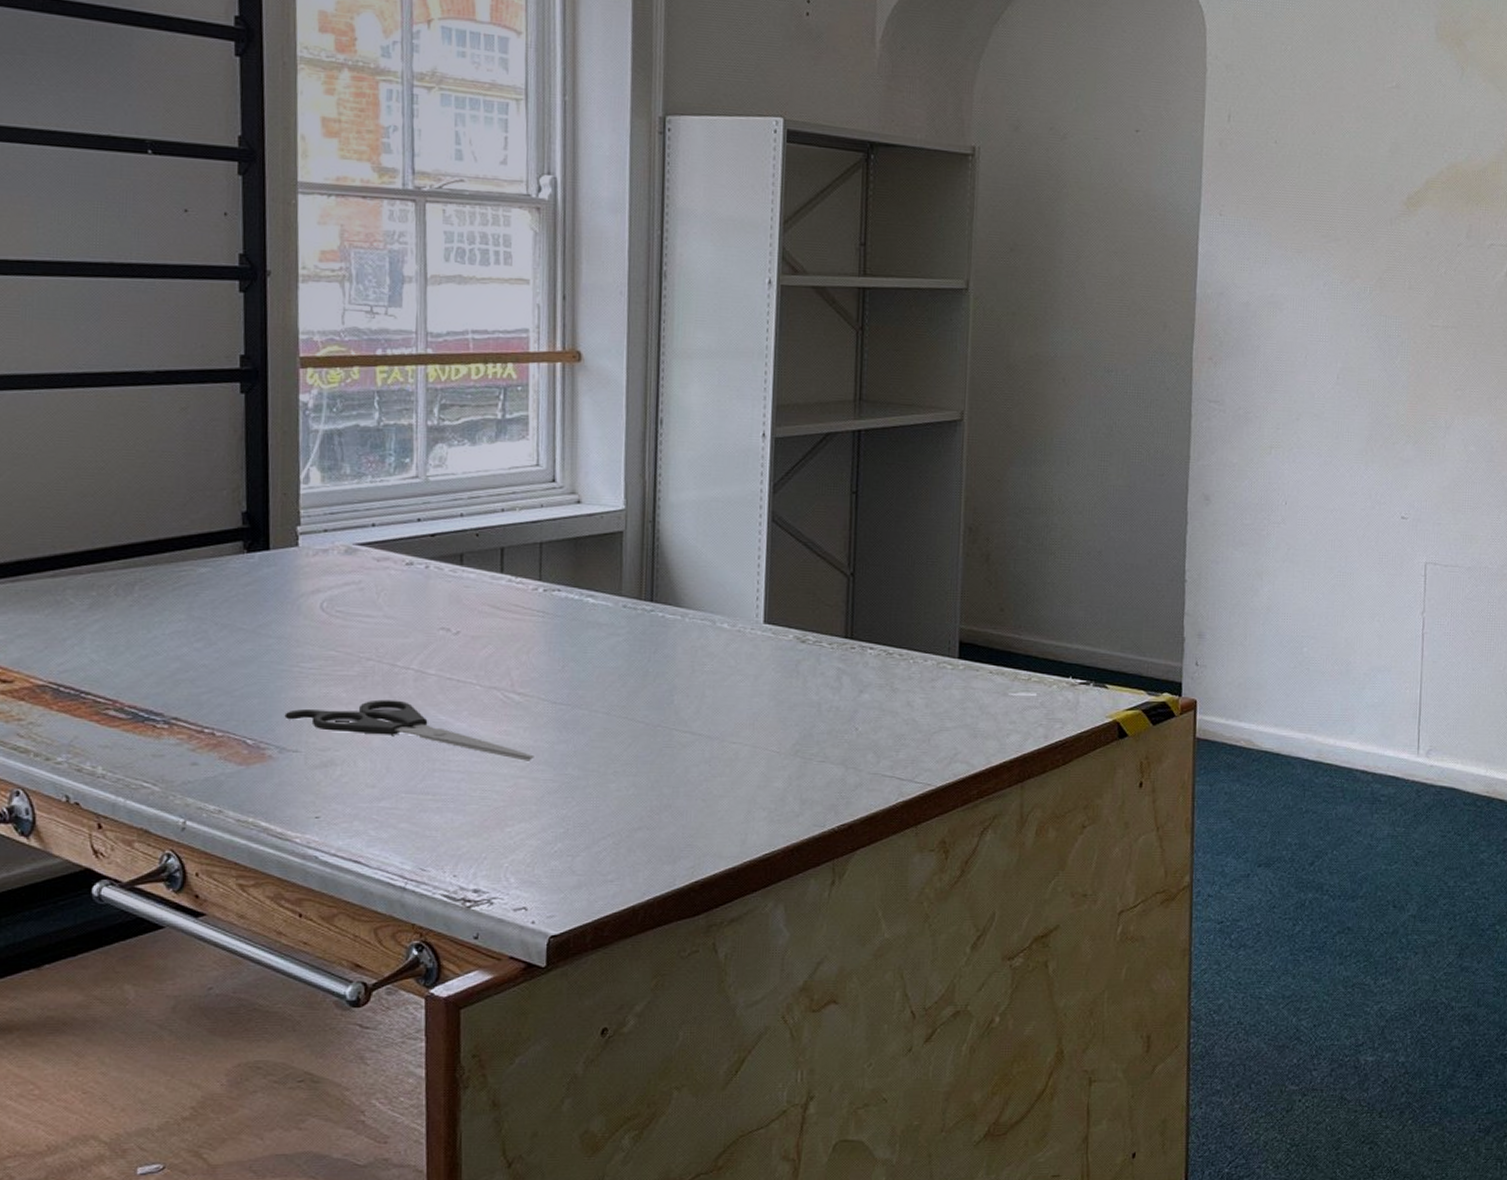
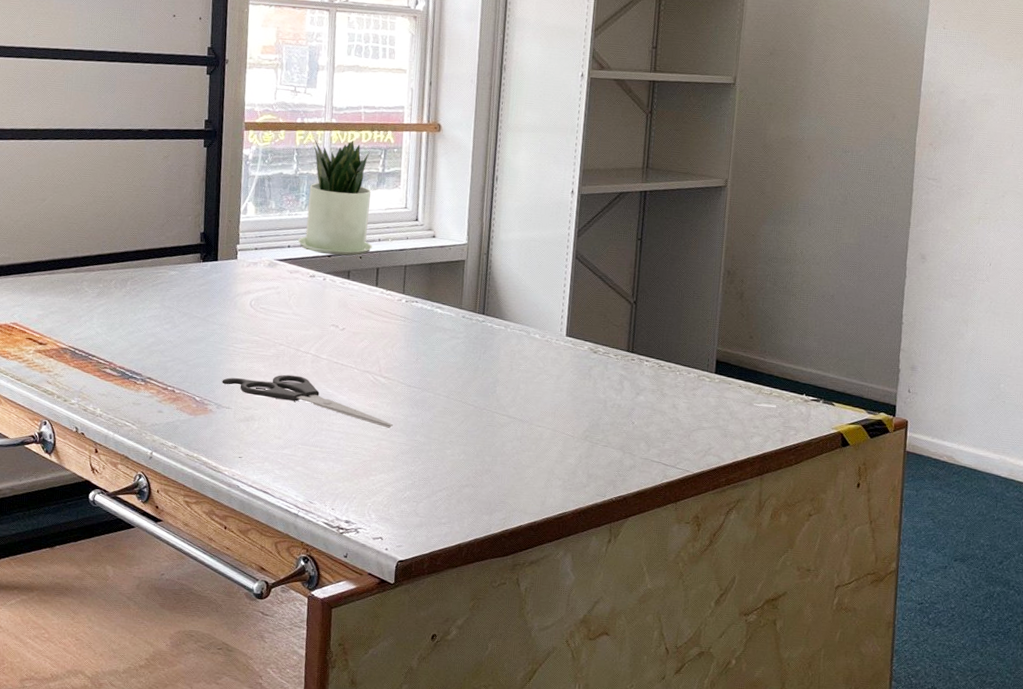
planter: none [387,377,493,535] -> present [298,139,372,256]

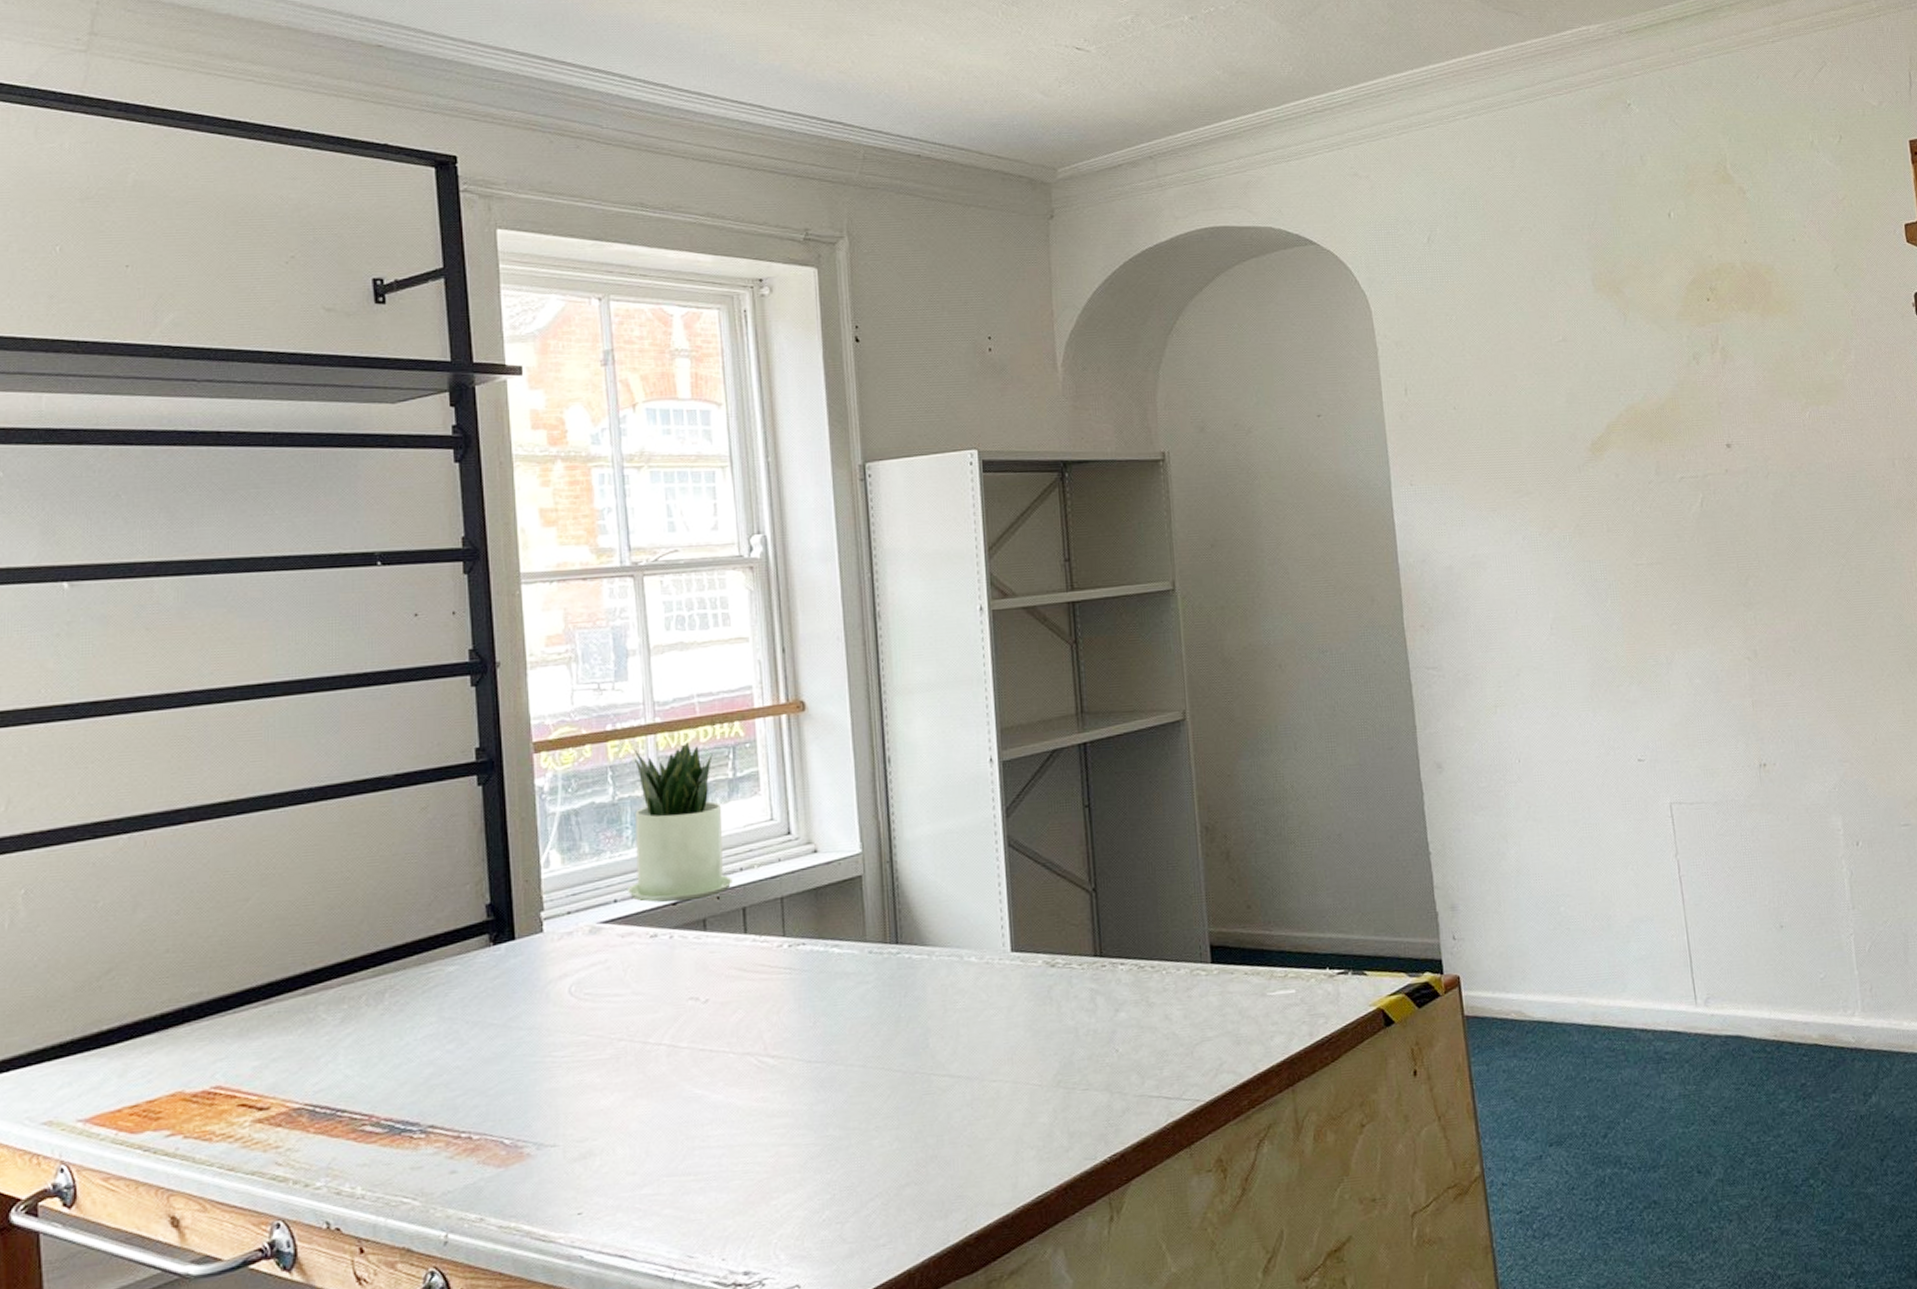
scissors: present [222,374,393,428] -> none [540,1078,794,1128]

